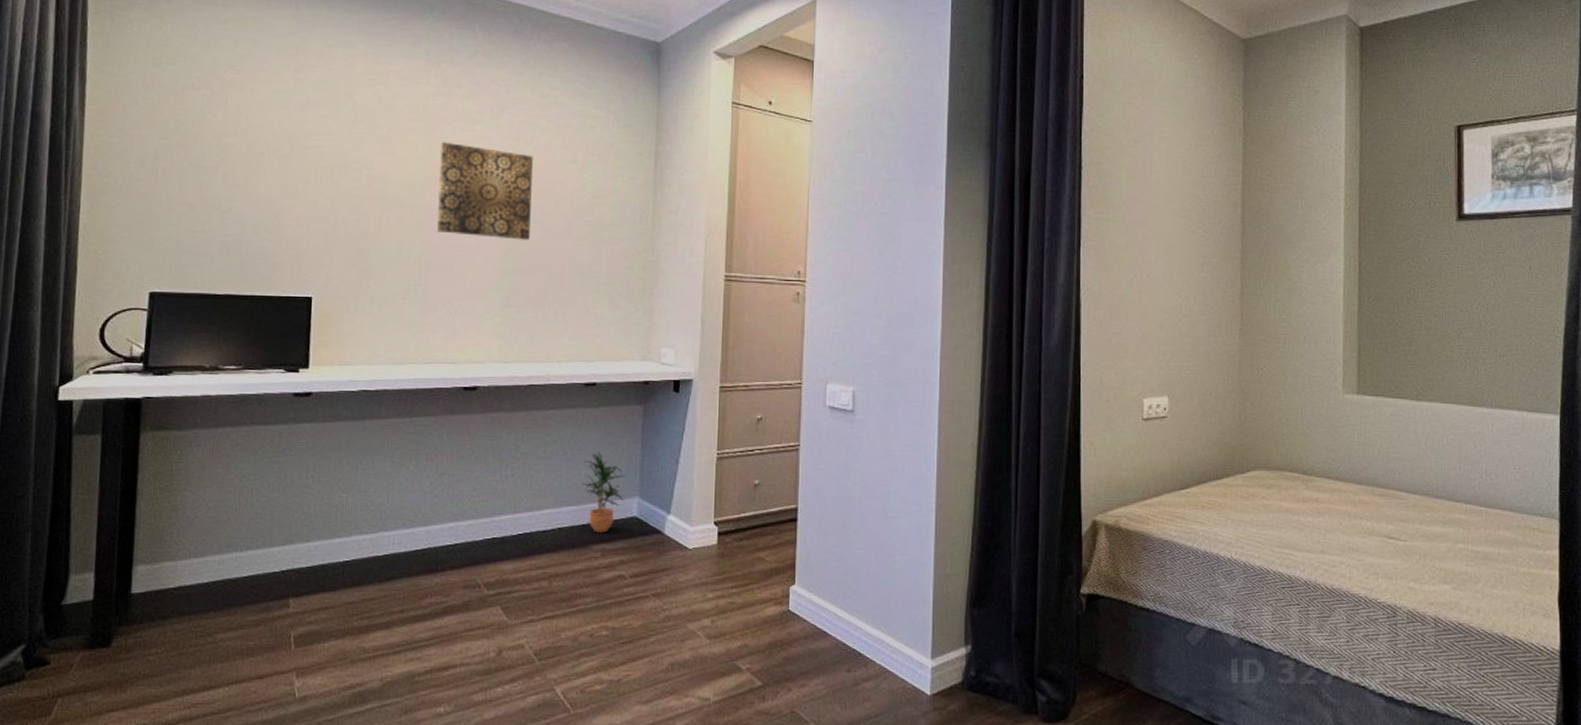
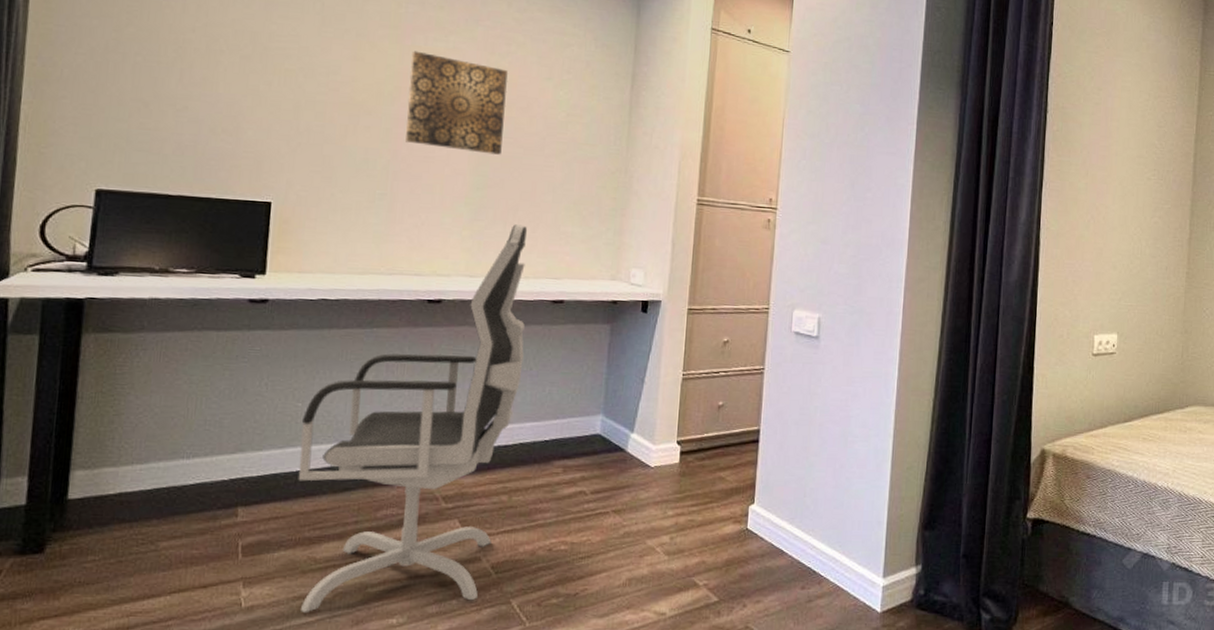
office chair: none [345,308,559,703] -> present [298,224,527,614]
potted plant: present [582,451,625,533] -> none [546,368,590,449]

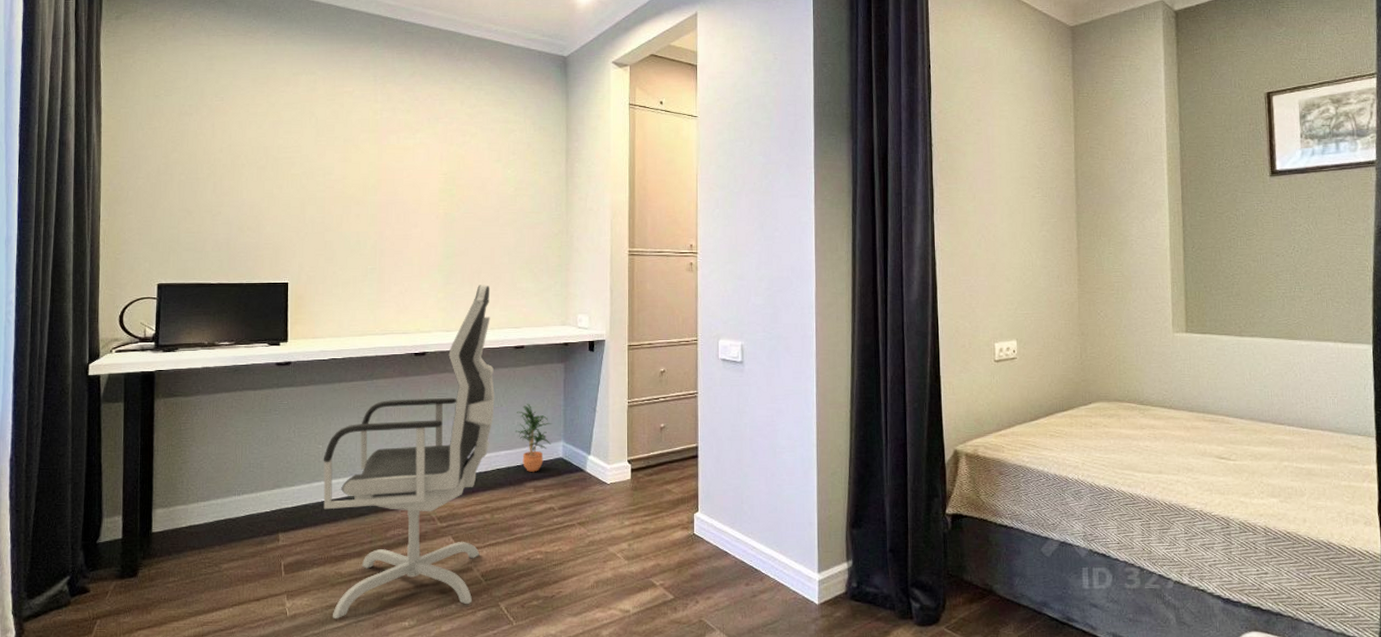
wall art: present [405,50,508,155] -> none [387,149,466,228]
potted plant: none [546,368,590,449] -> present [516,403,551,472]

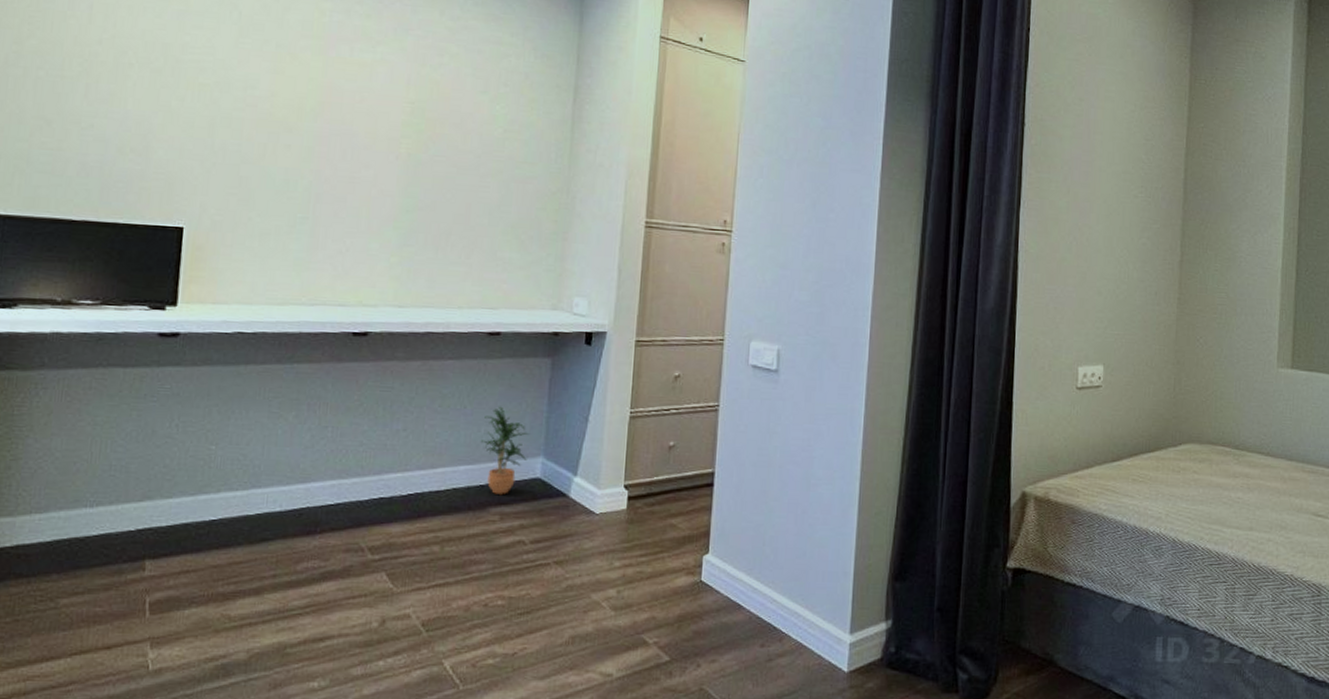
office chair: present [323,285,495,620] -> none [211,250,460,677]

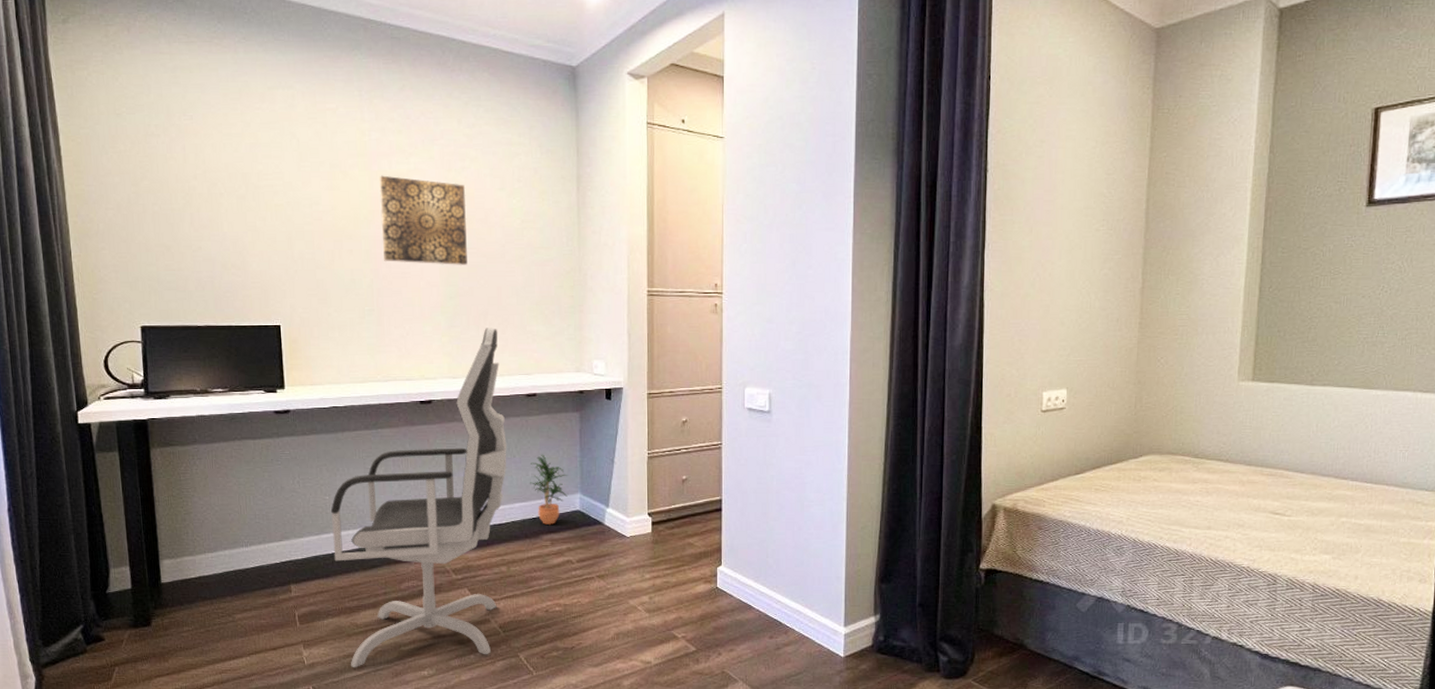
office chair: none [211,250,460,677] -> present [330,328,507,668]
wall art: none [328,62,440,175] -> present [379,175,467,265]

